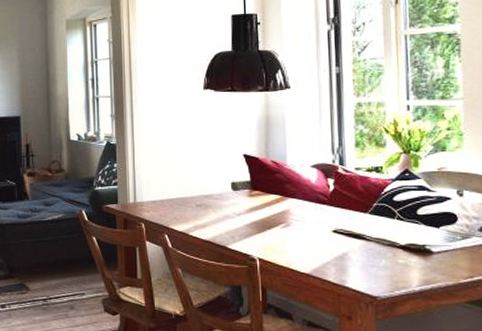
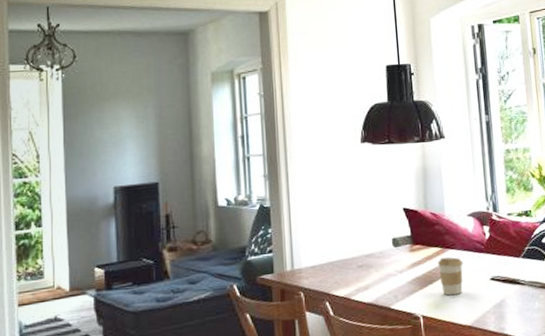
coffee cup: none [277,205,304,243] -> present [438,257,463,296]

